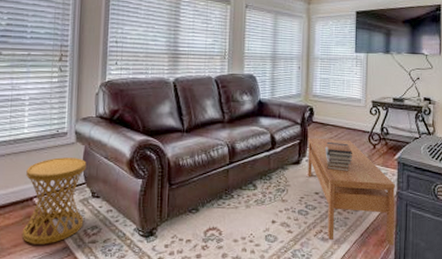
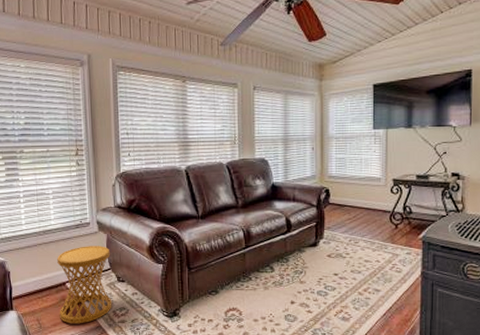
coffee table: present [307,137,395,245] -> none [325,219,420,324]
book stack: present [325,141,352,172] -> none [343,223,372,253]

